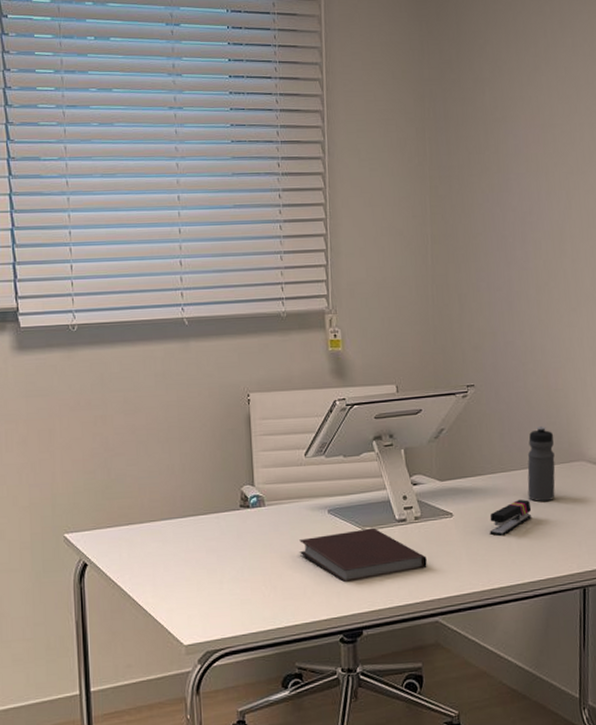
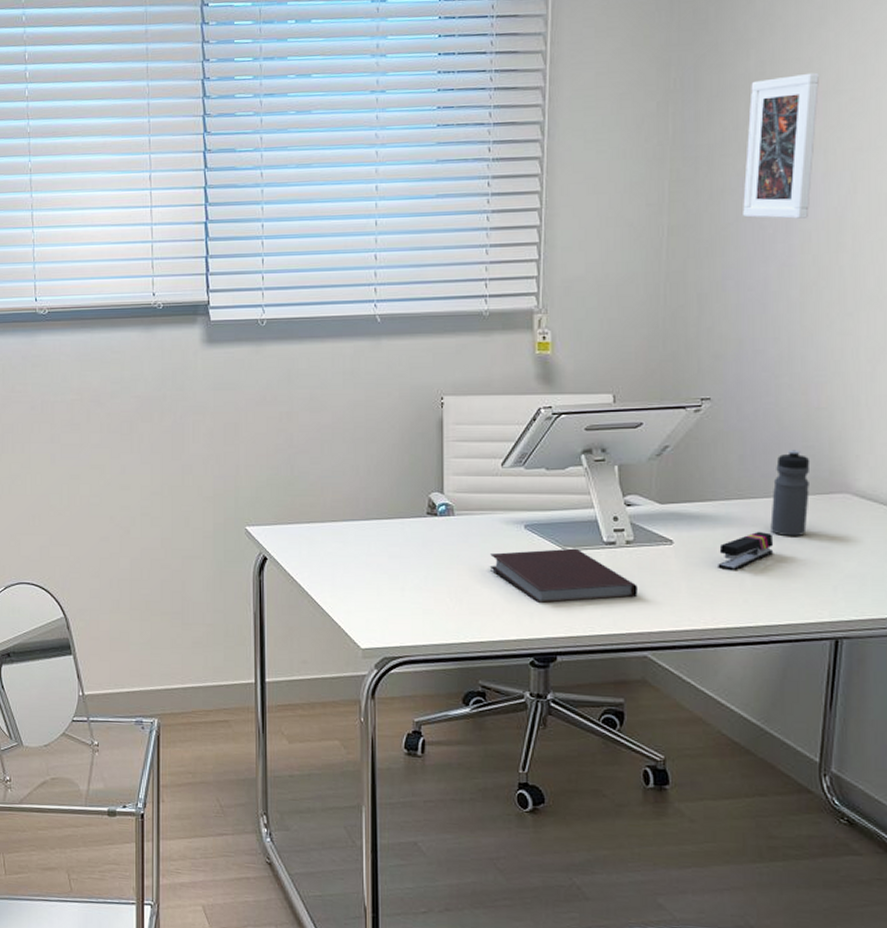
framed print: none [487,108,538,230] -> present [743,72,819,219]

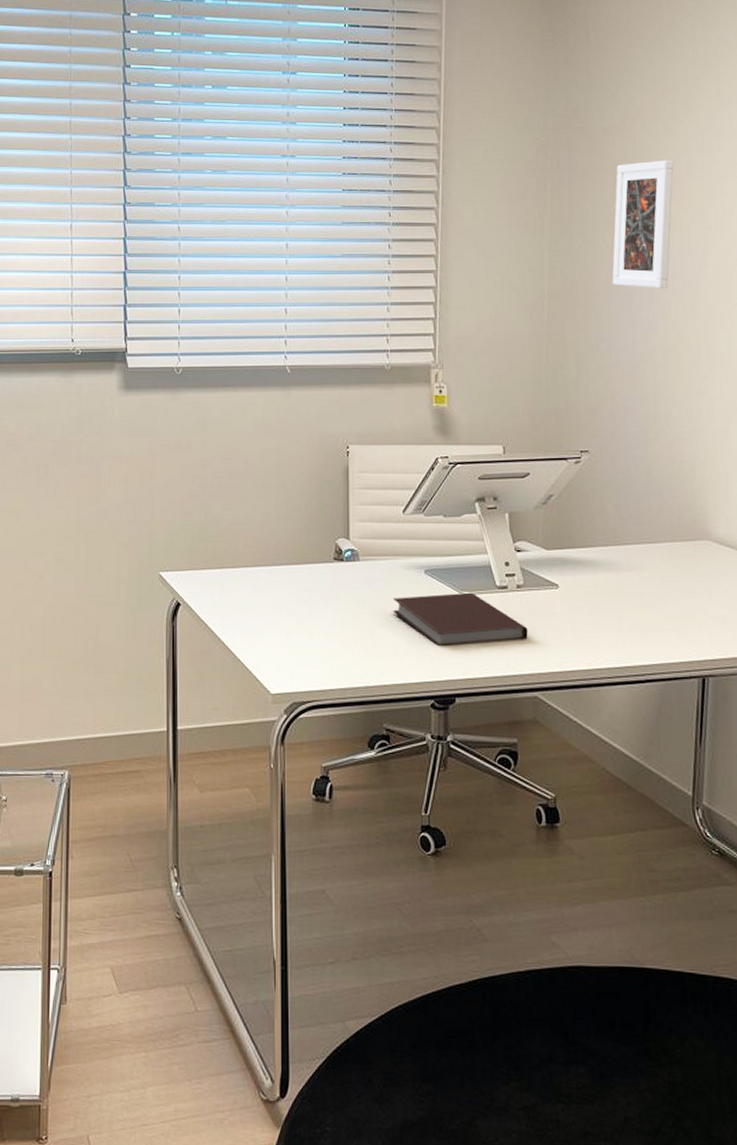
stapler: present [718,531,774,571] -> none [598,575,647,614]
water bottle: present [770,450,811,537] -> none [643,500,676,581]

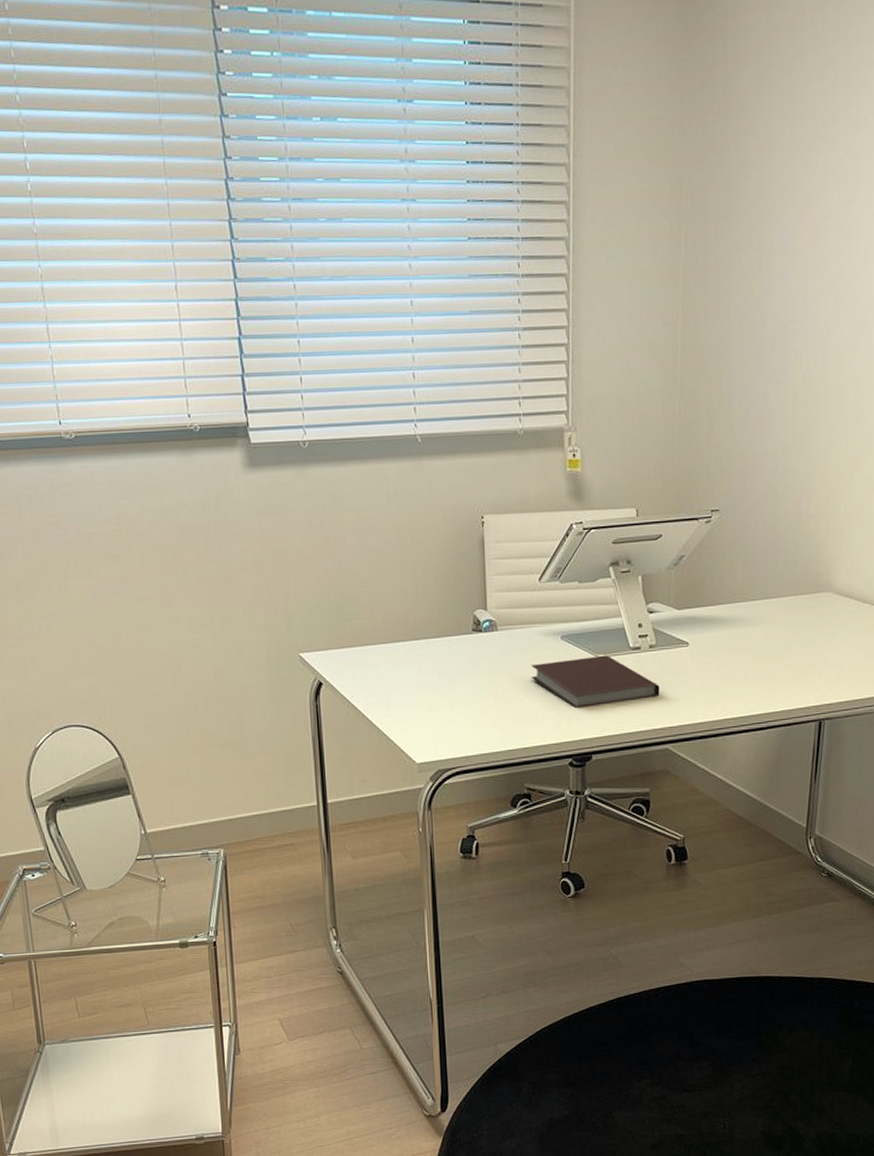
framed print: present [612,159,673,288] -> none [746,196,809,339]

